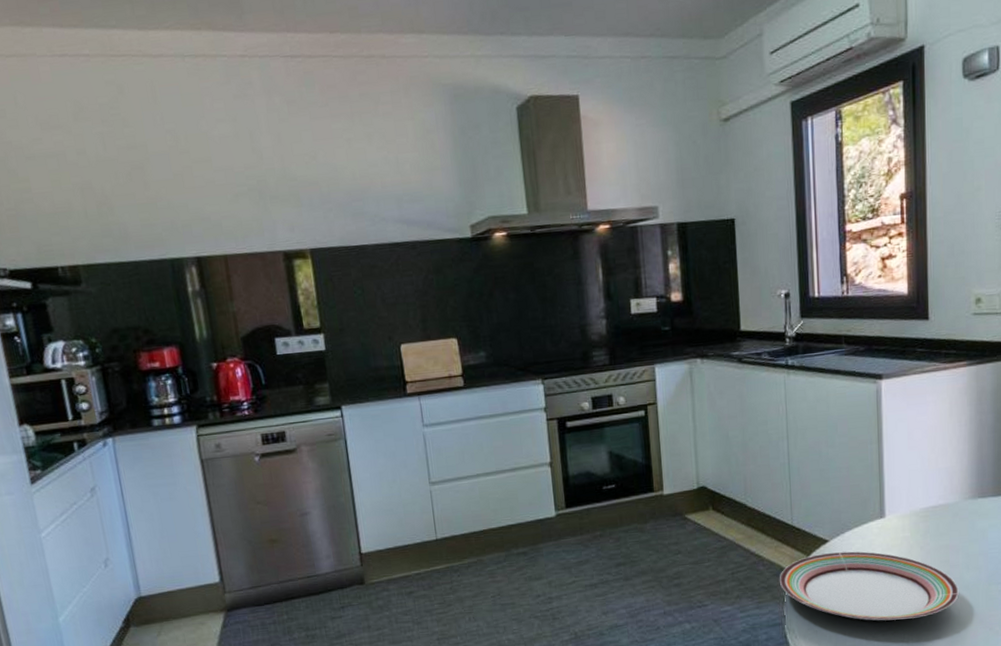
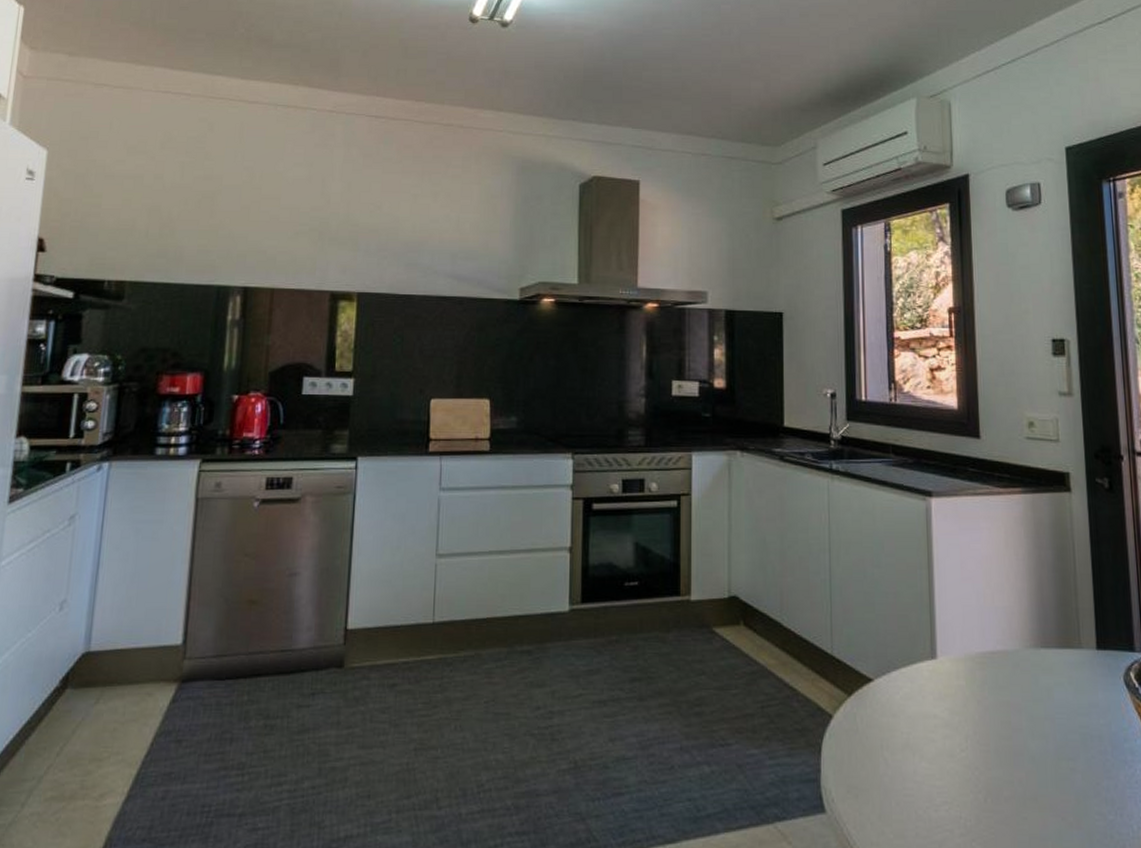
plate: present [779,551,959,621] -> none [815,695,1024,793]

